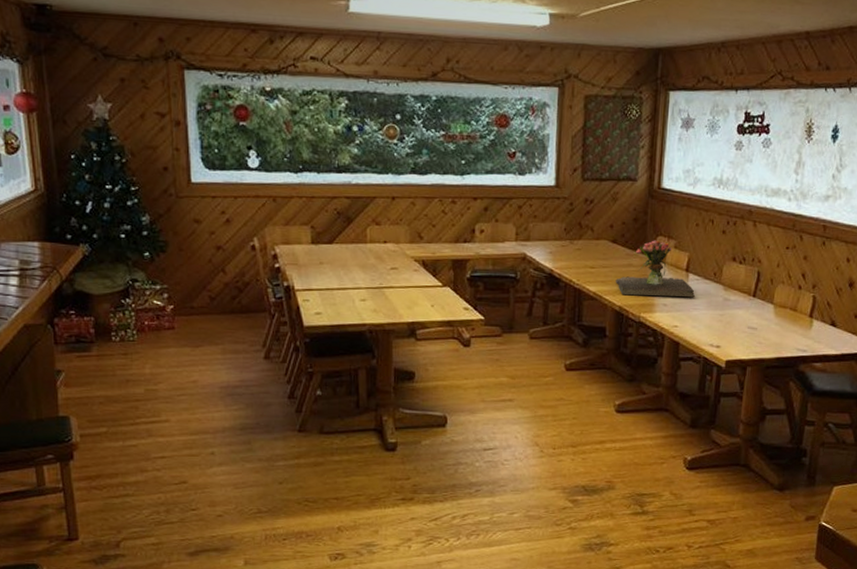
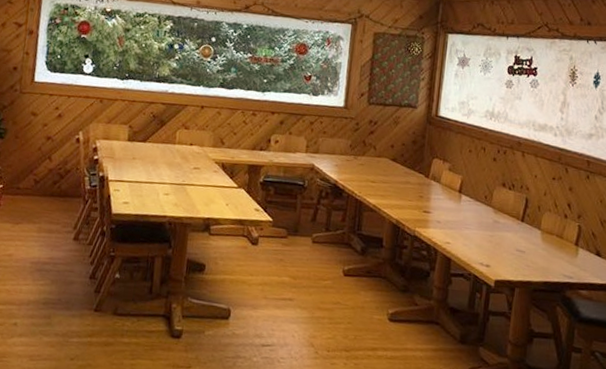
flower arrangement: present [615,240,695,298] -> none [394,161,467,218]

